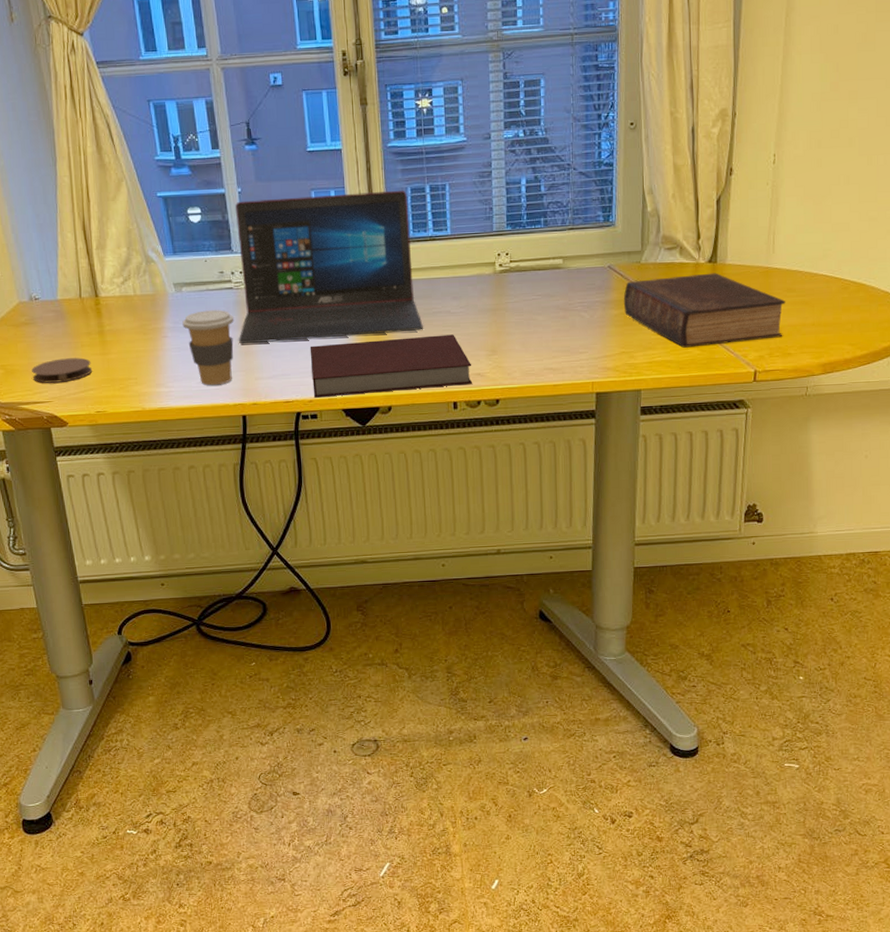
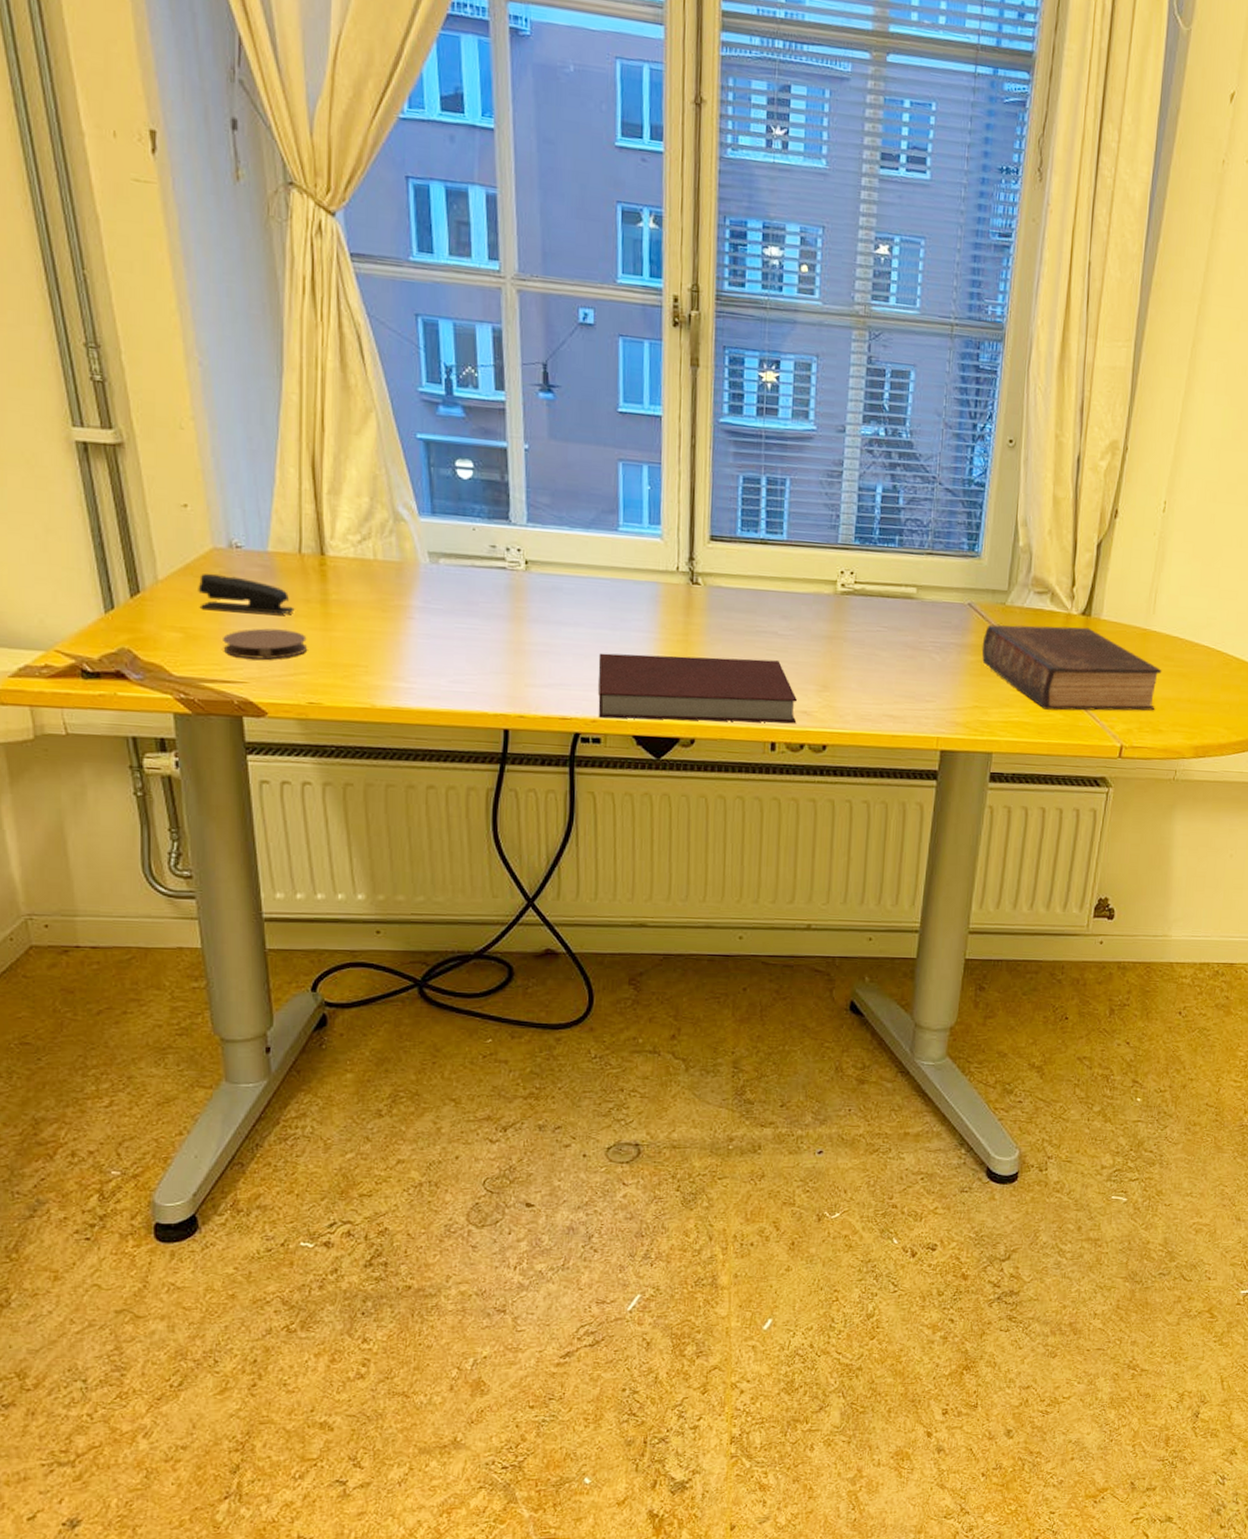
stapler: none [11,322,81,349] -> present [198,574,295,615]
coffee cup: present [182,310,234,386] -> none [435,591,505,688]
laptop: present [236,190,423,343] -> none [508,460,743,651]

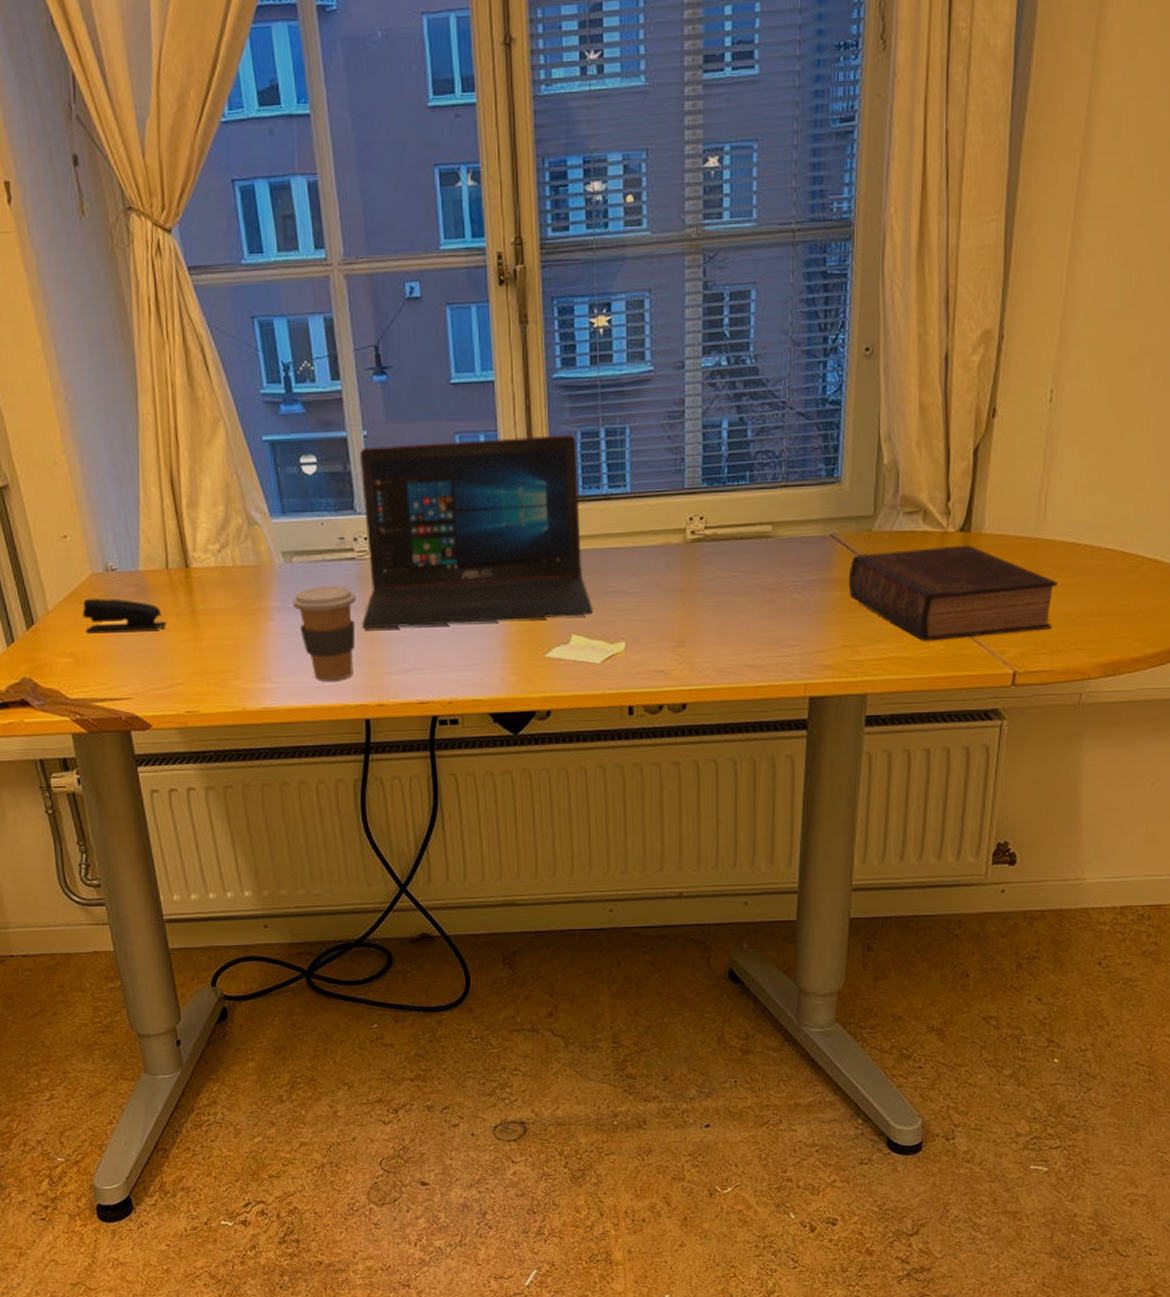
coaster: present [223,628,308,660] -> none [107,644,182,675]
coffee cup: none [435,591,505,688] -> present [292,586,357,681]
laptop: none [508,460,743,651] -> present [360,434,593,628]
notebook: present [598,653,797,723] -> none [450,620,652,698]

